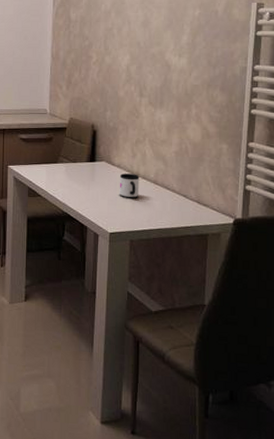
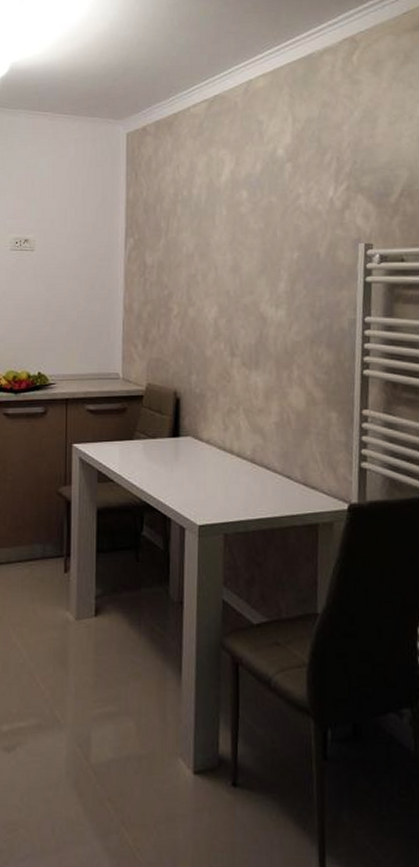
mug: present [119,173,140,199] -> none [209,451,234,482]

